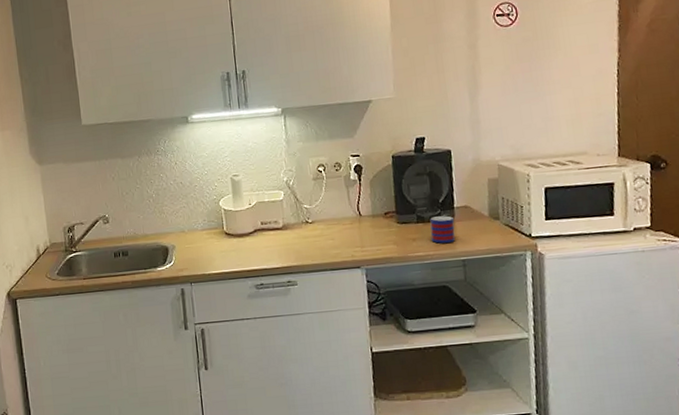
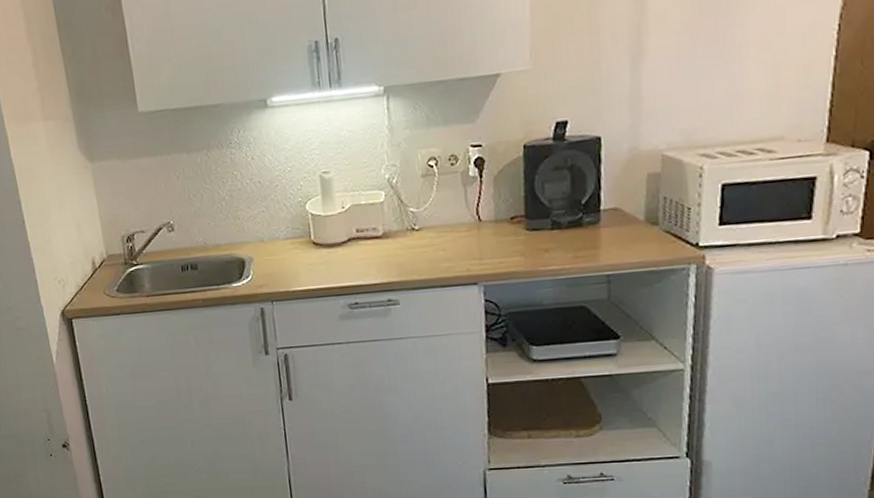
mug: present [430,215,456,244] -> none [567,220,600,255]

